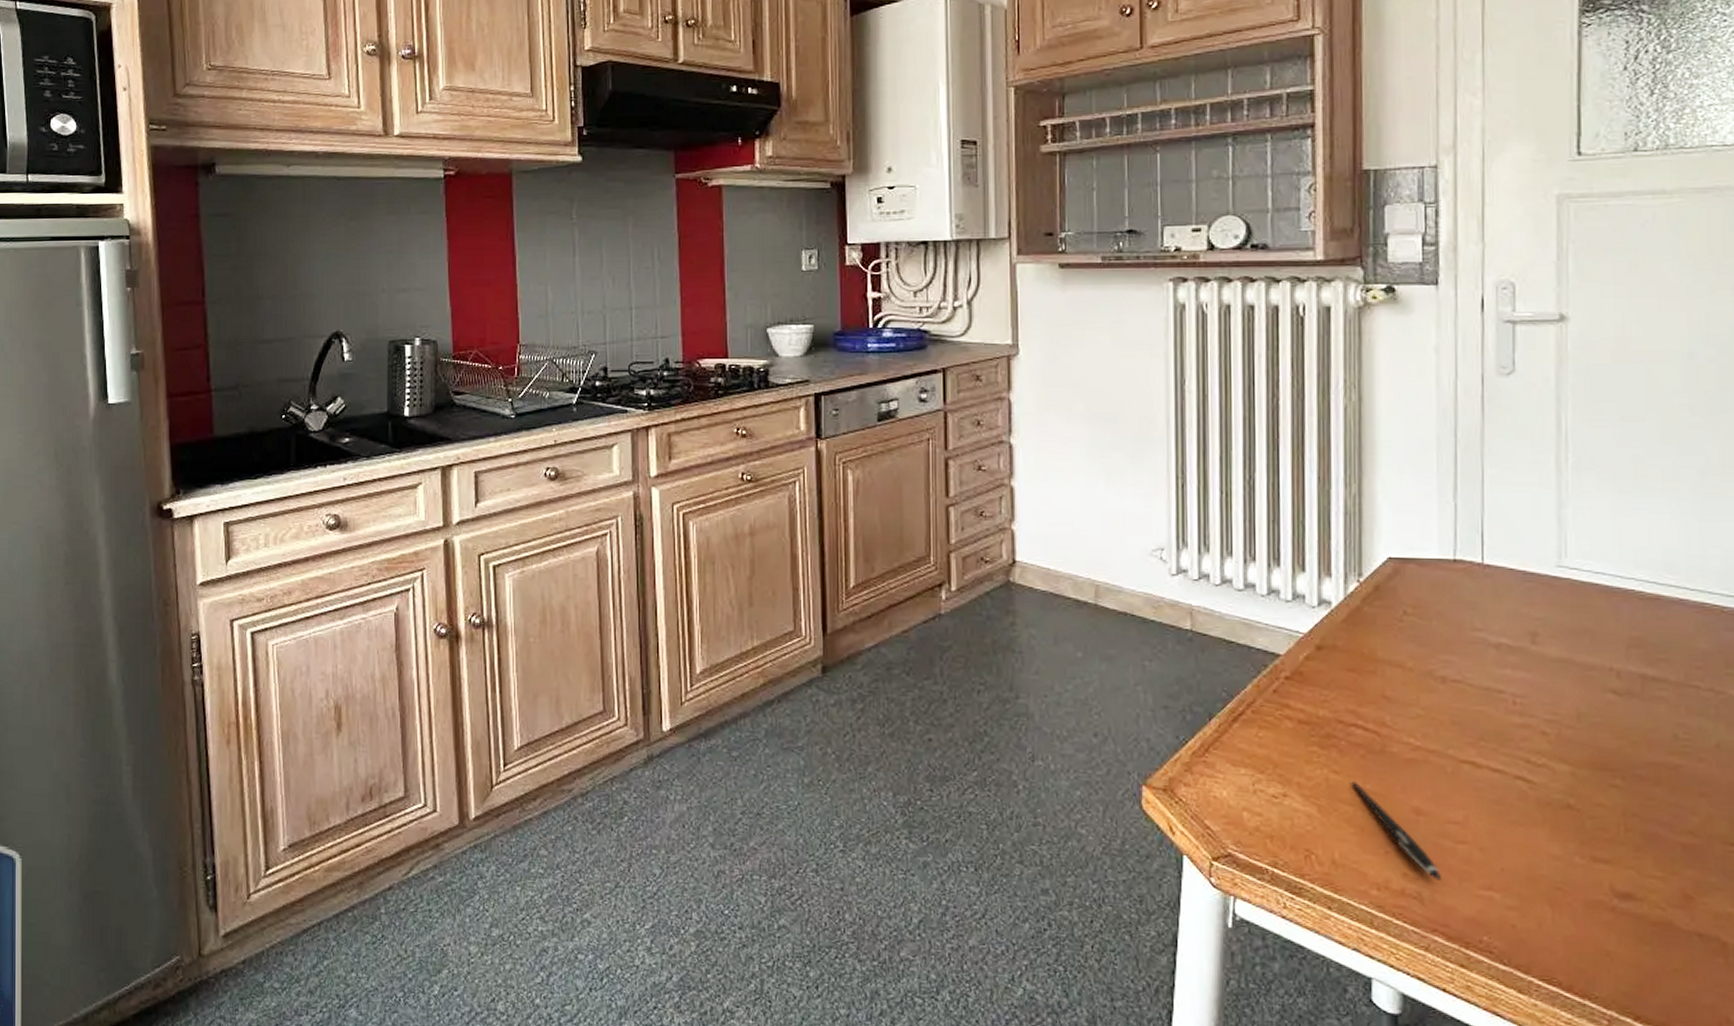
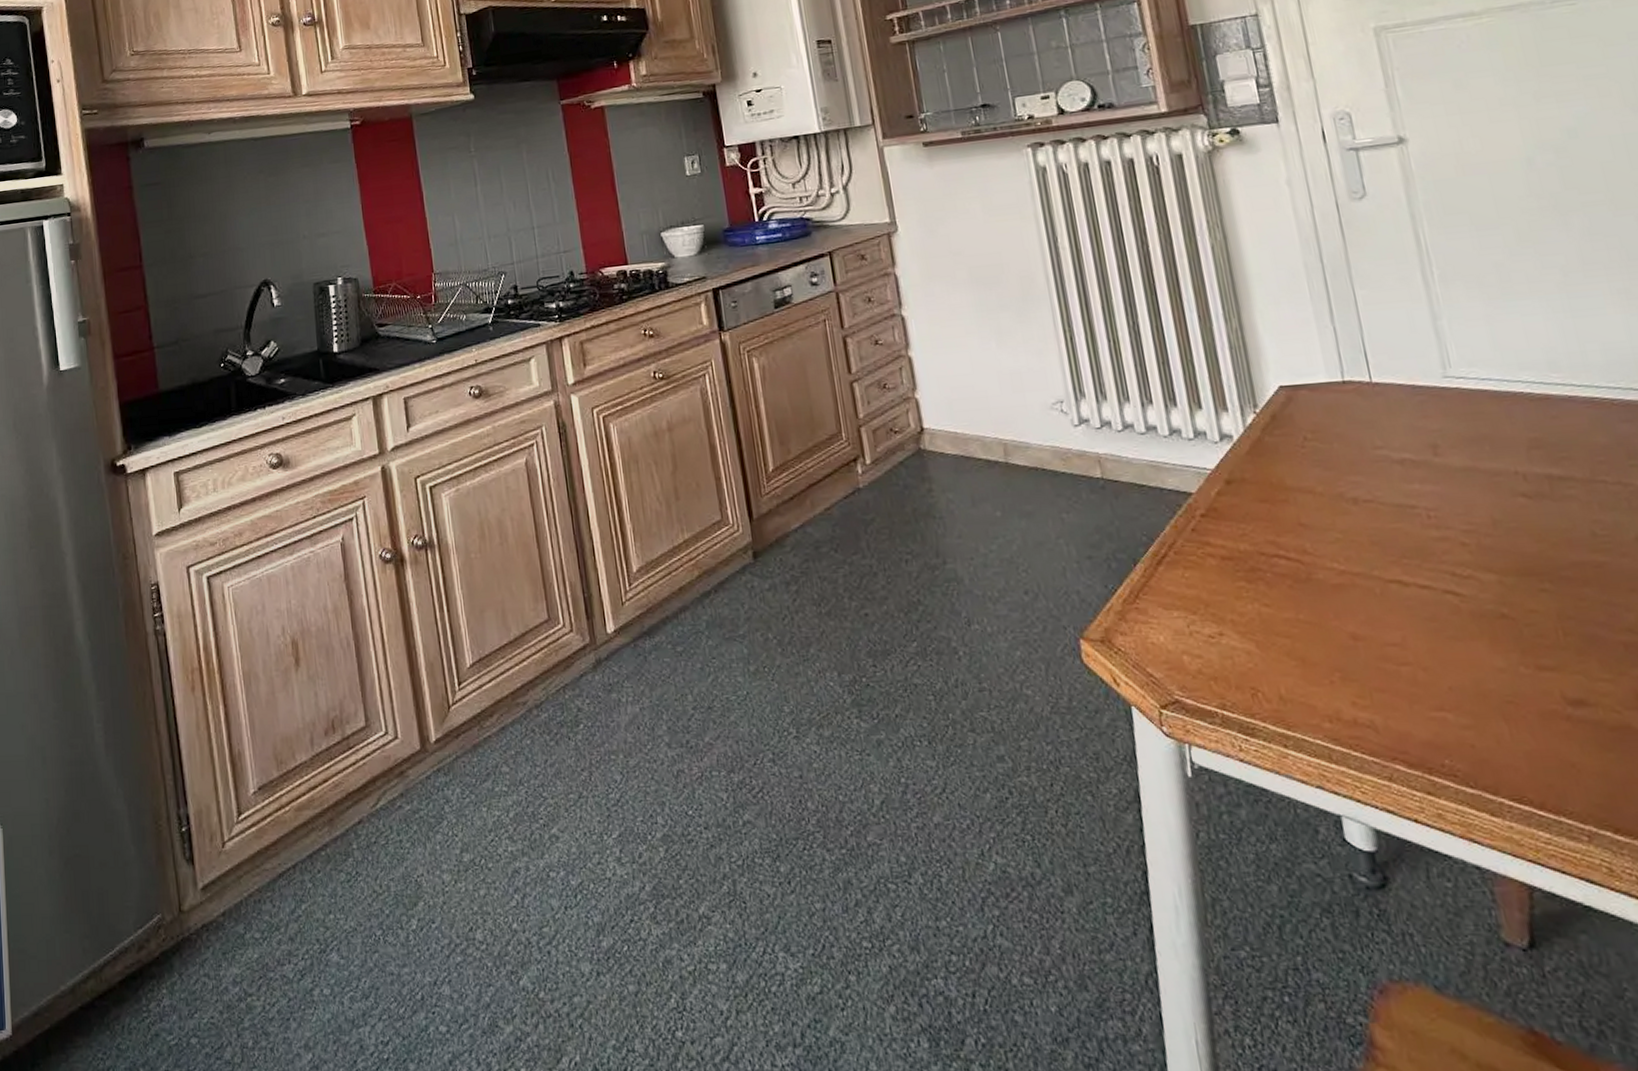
pen: present [1353,781,1443,881] -> none [1285,612,1392,706]

